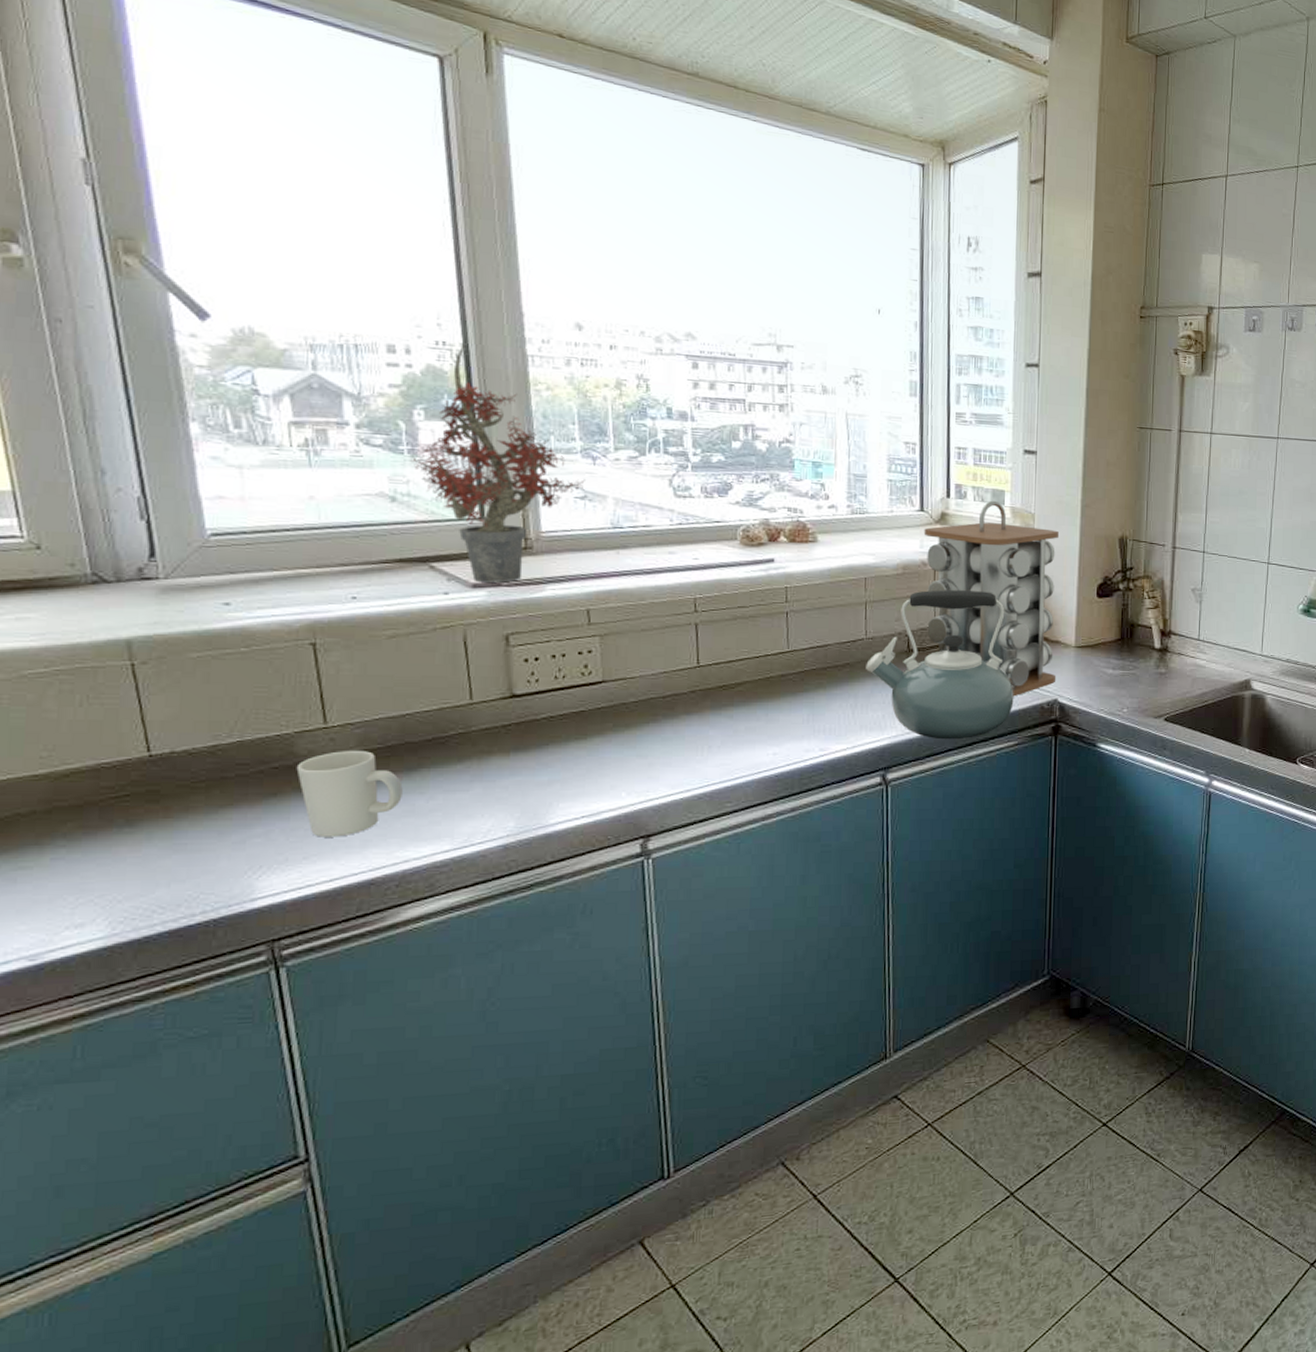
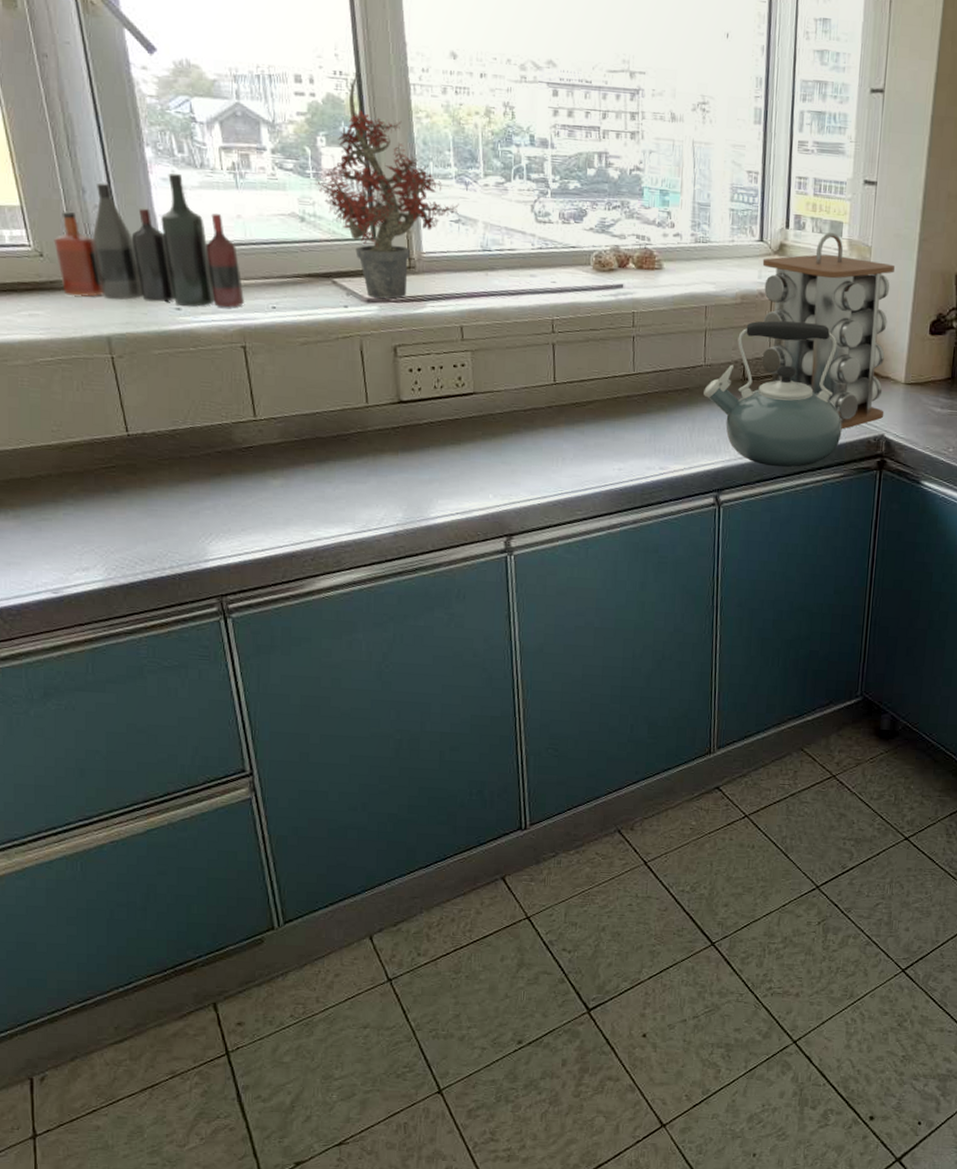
bottle collection: none [57,450,315,600] -> present [53,173,244,307]
mug: present [296,751,403,837] -> none [234,441,315,515]

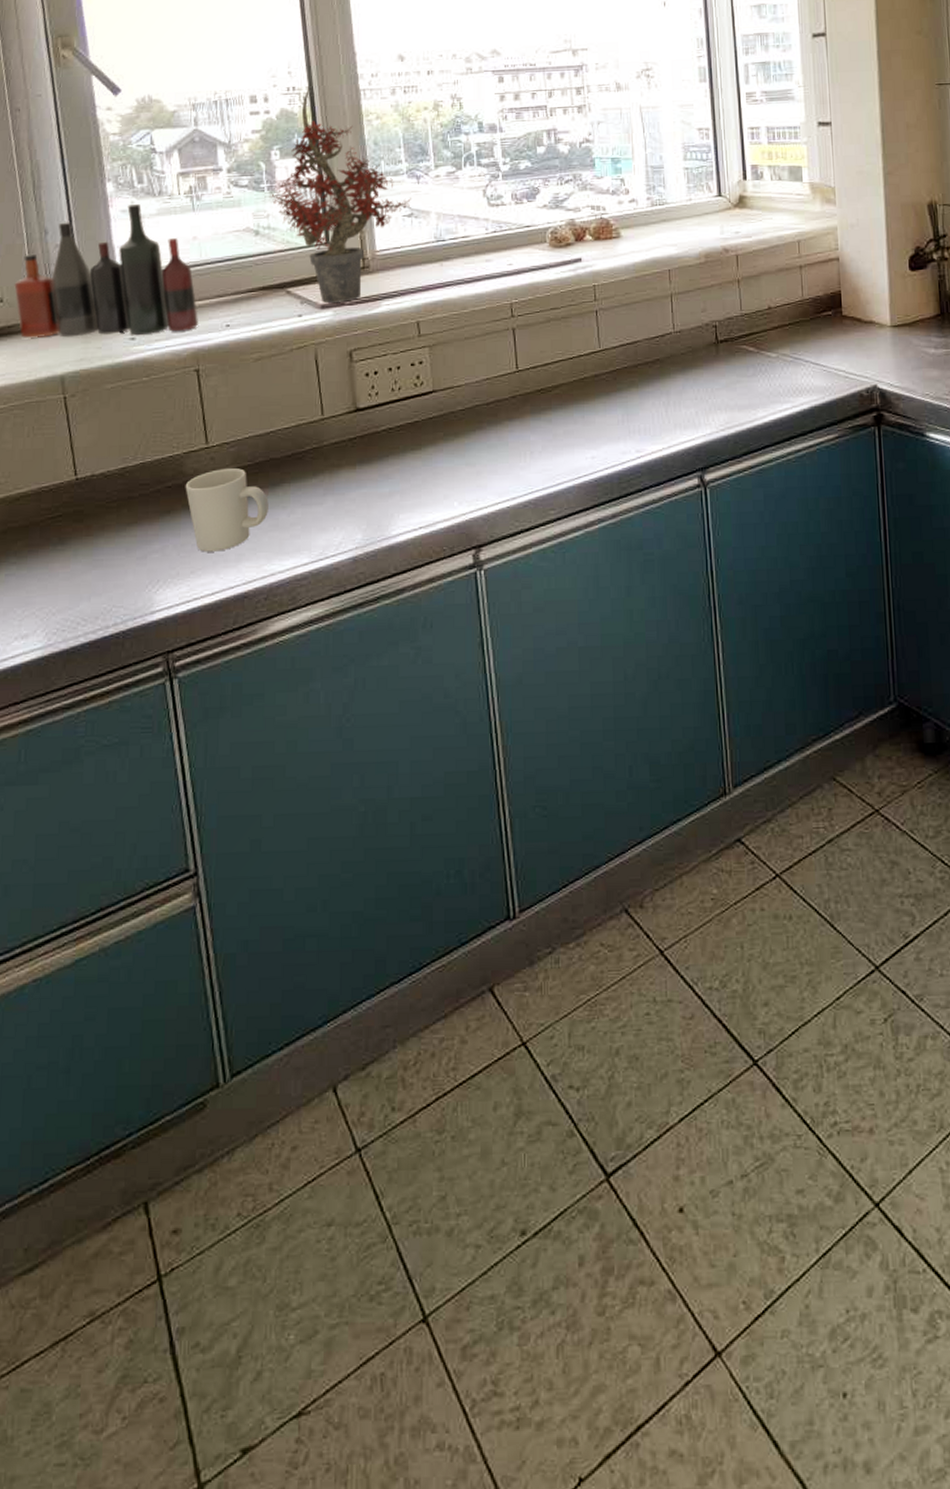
mug: none [234,441,315,515] -> present [185,468,269,552]
kettle: present [704,320,843,468] -> none [676,273,830,435]
spice rack: present [762,232,895,430] -> none [723,177,874,385]

